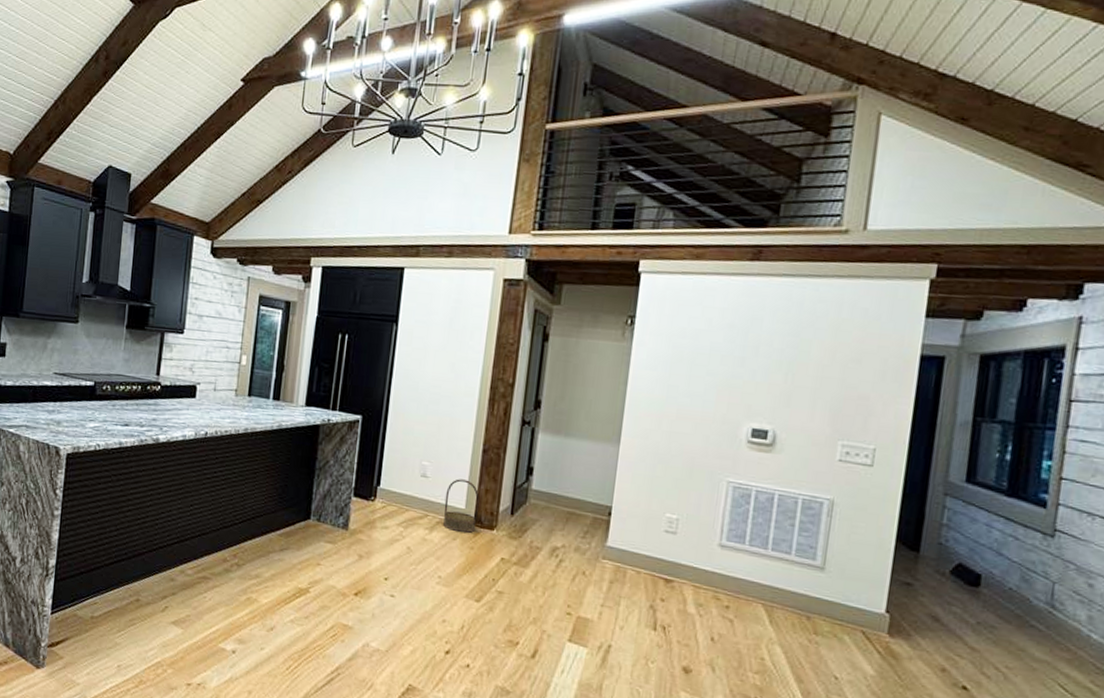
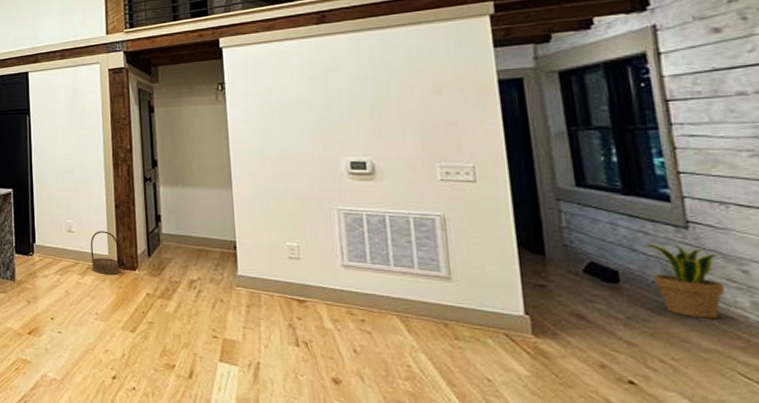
potted plant: none [1009,548,1079,630] -> present [642,242,726,319]

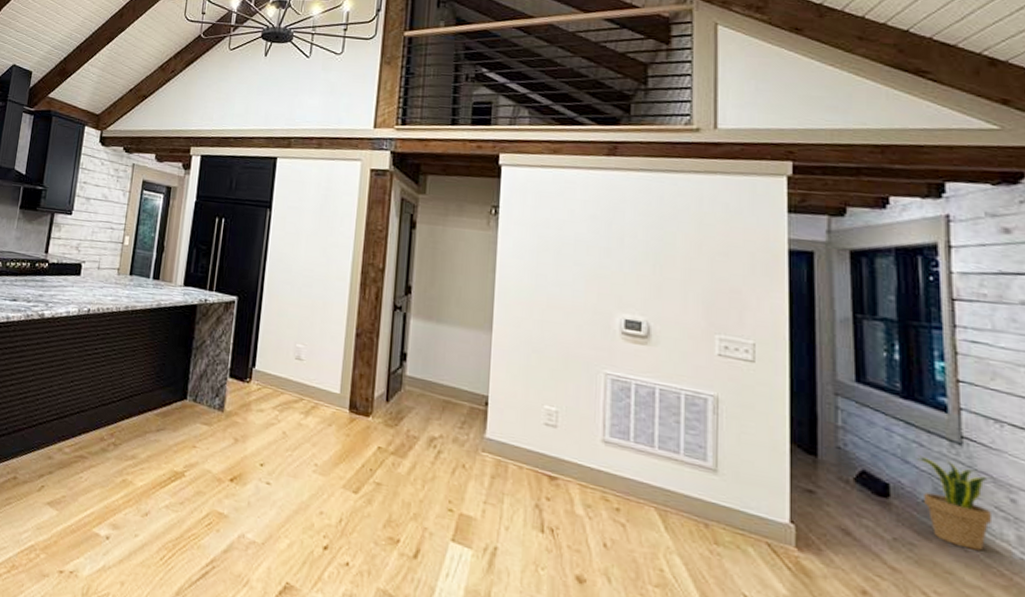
basket: present [90,231,121,274] -> none [319,362,354,419]

